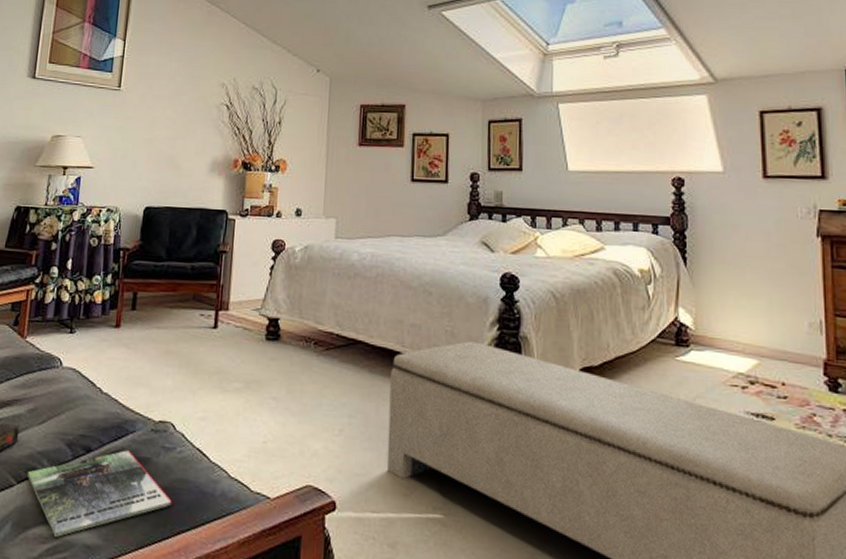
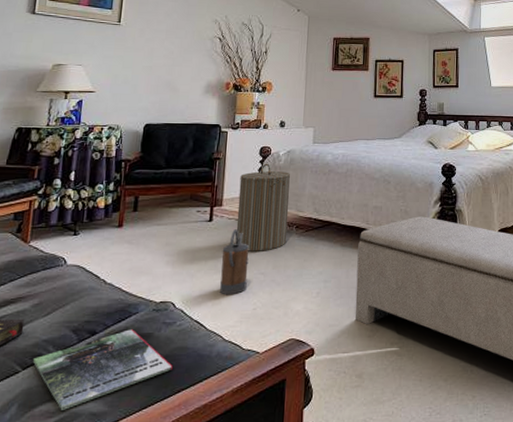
watering can: none [225,340,259,422] -> present [220,229,250,295]
laundry hamper: none [244,260,307,371] -> present [236,163,290,251]

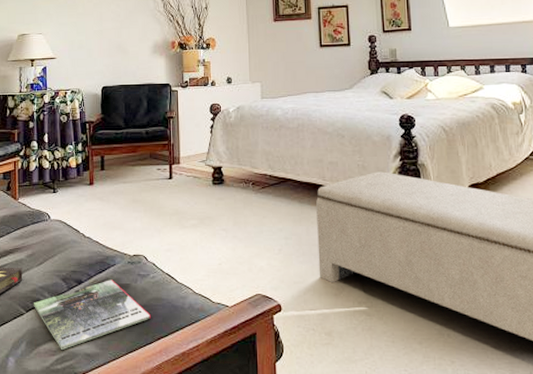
watering can: present [220,229,250,295] -> none [184,186,211,250]
laundry hamper: present [236,163,290,251] -> none [194,120,244,208]

